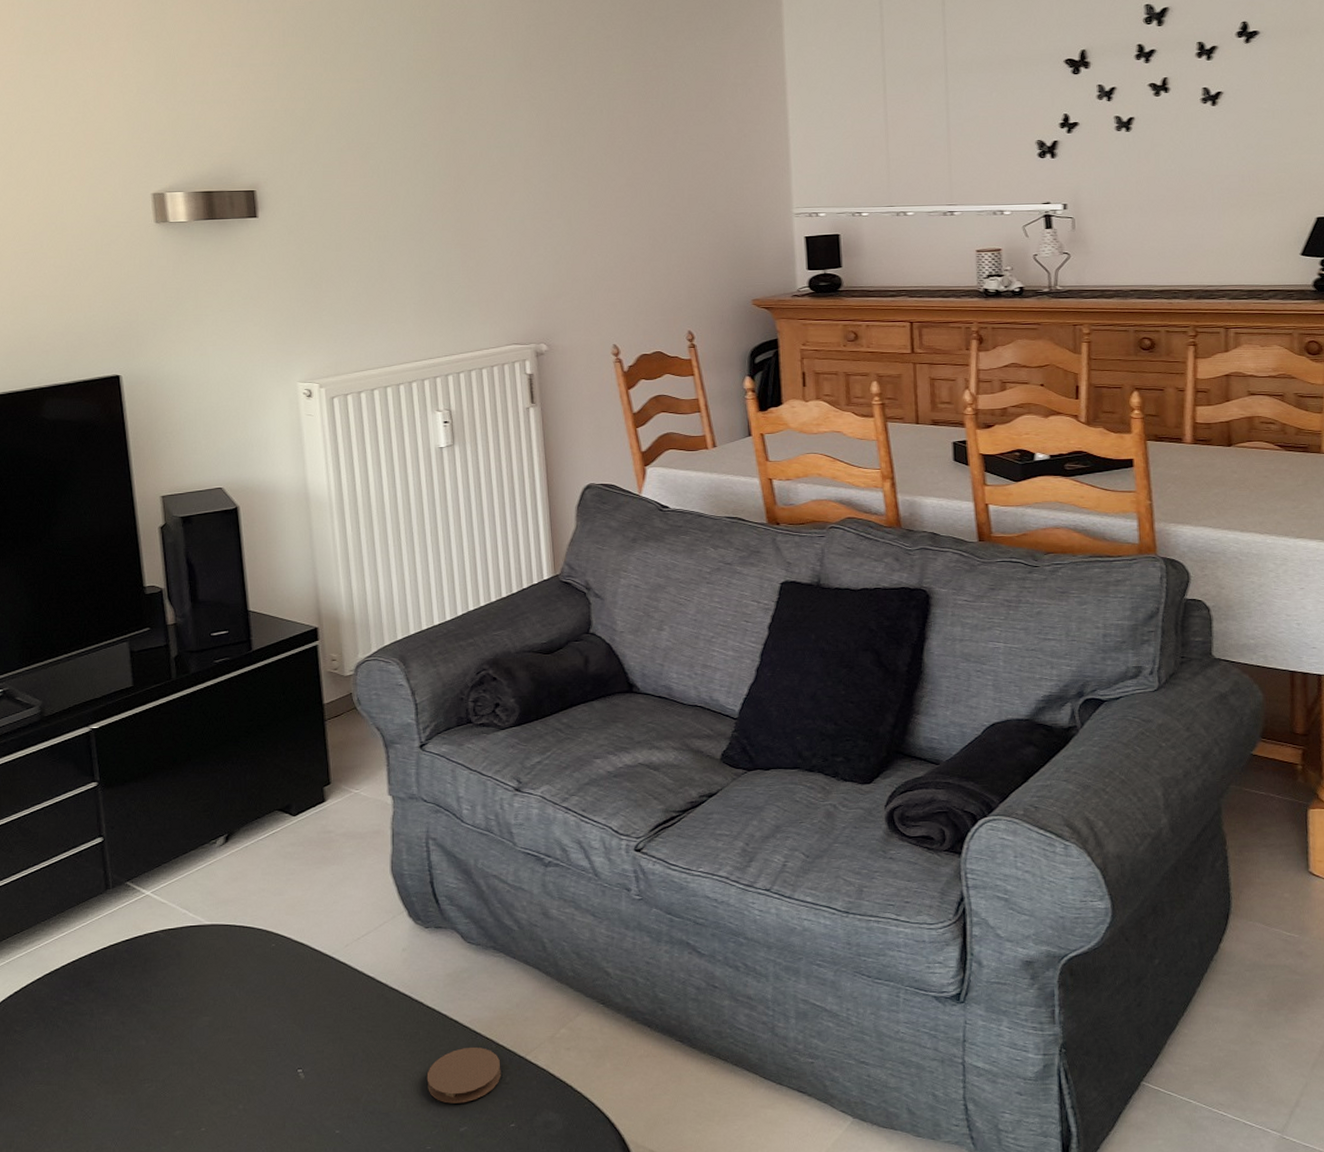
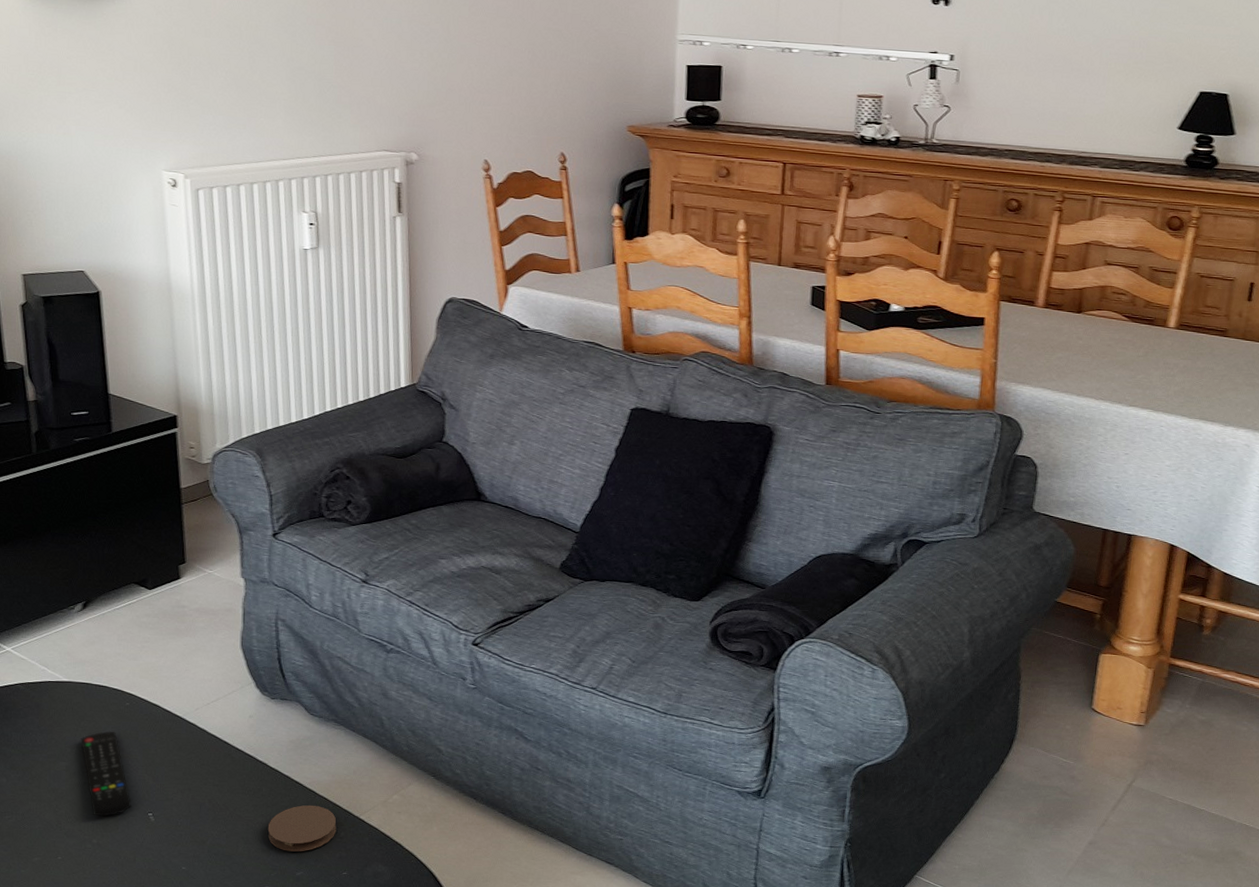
remote control: none [224,978,279,1077] -> present [81,732,131,817]

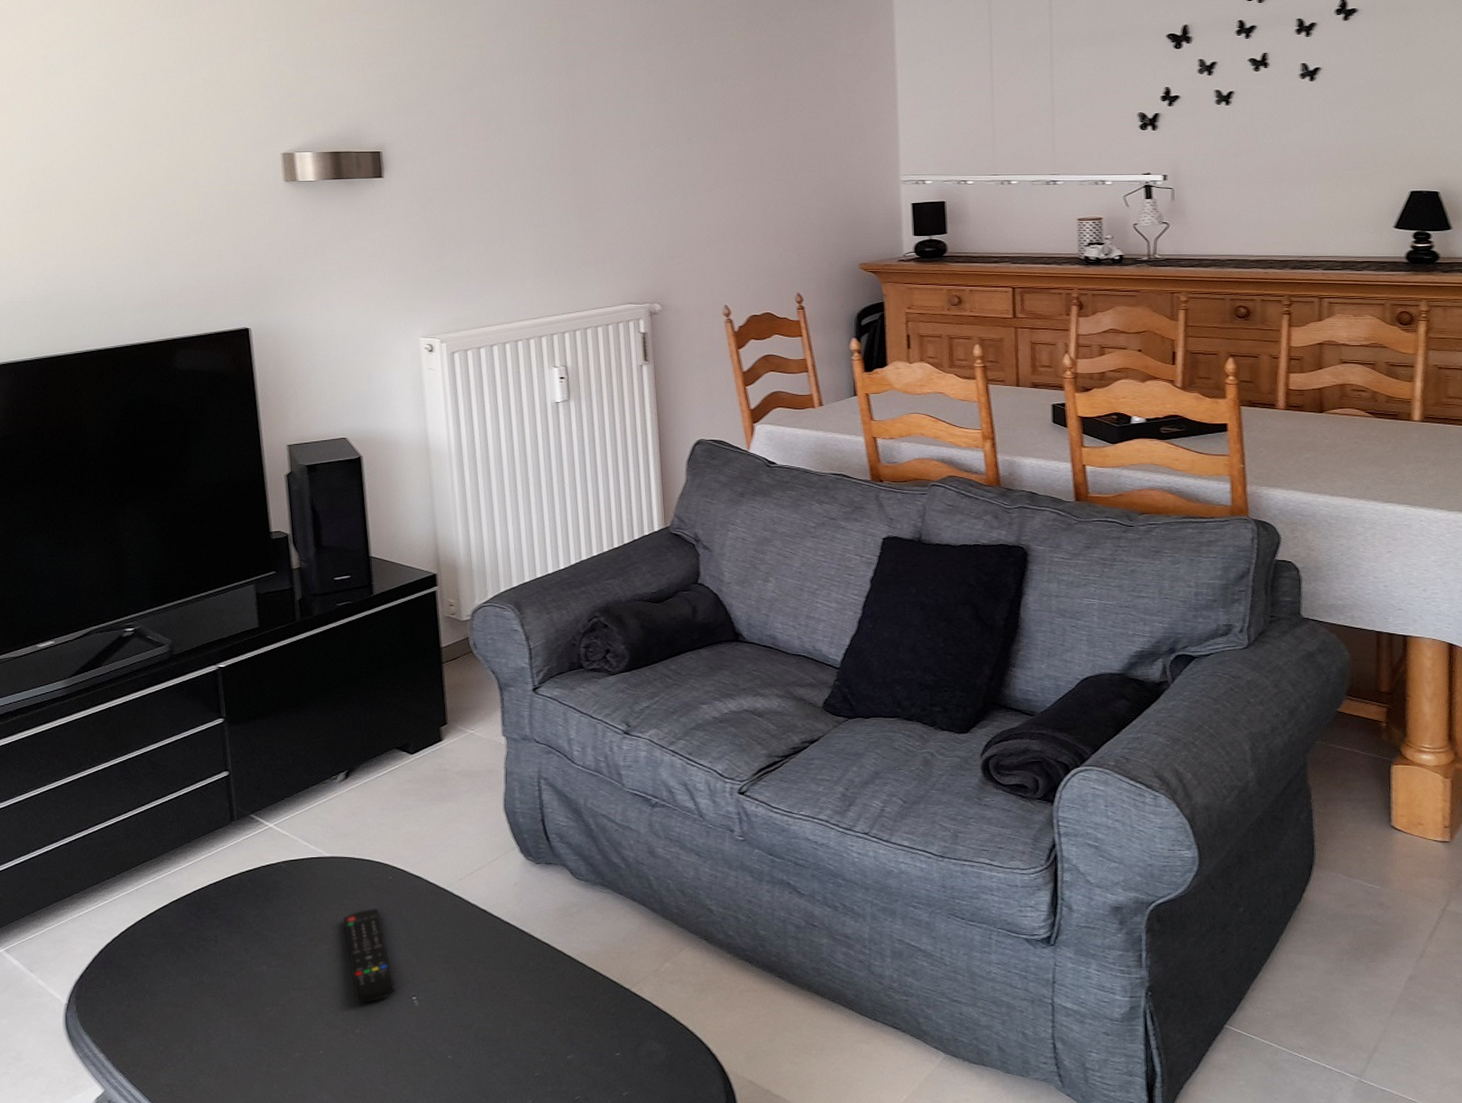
coaster: present [267,805,337,852] -> none [535,978,607,1032]

